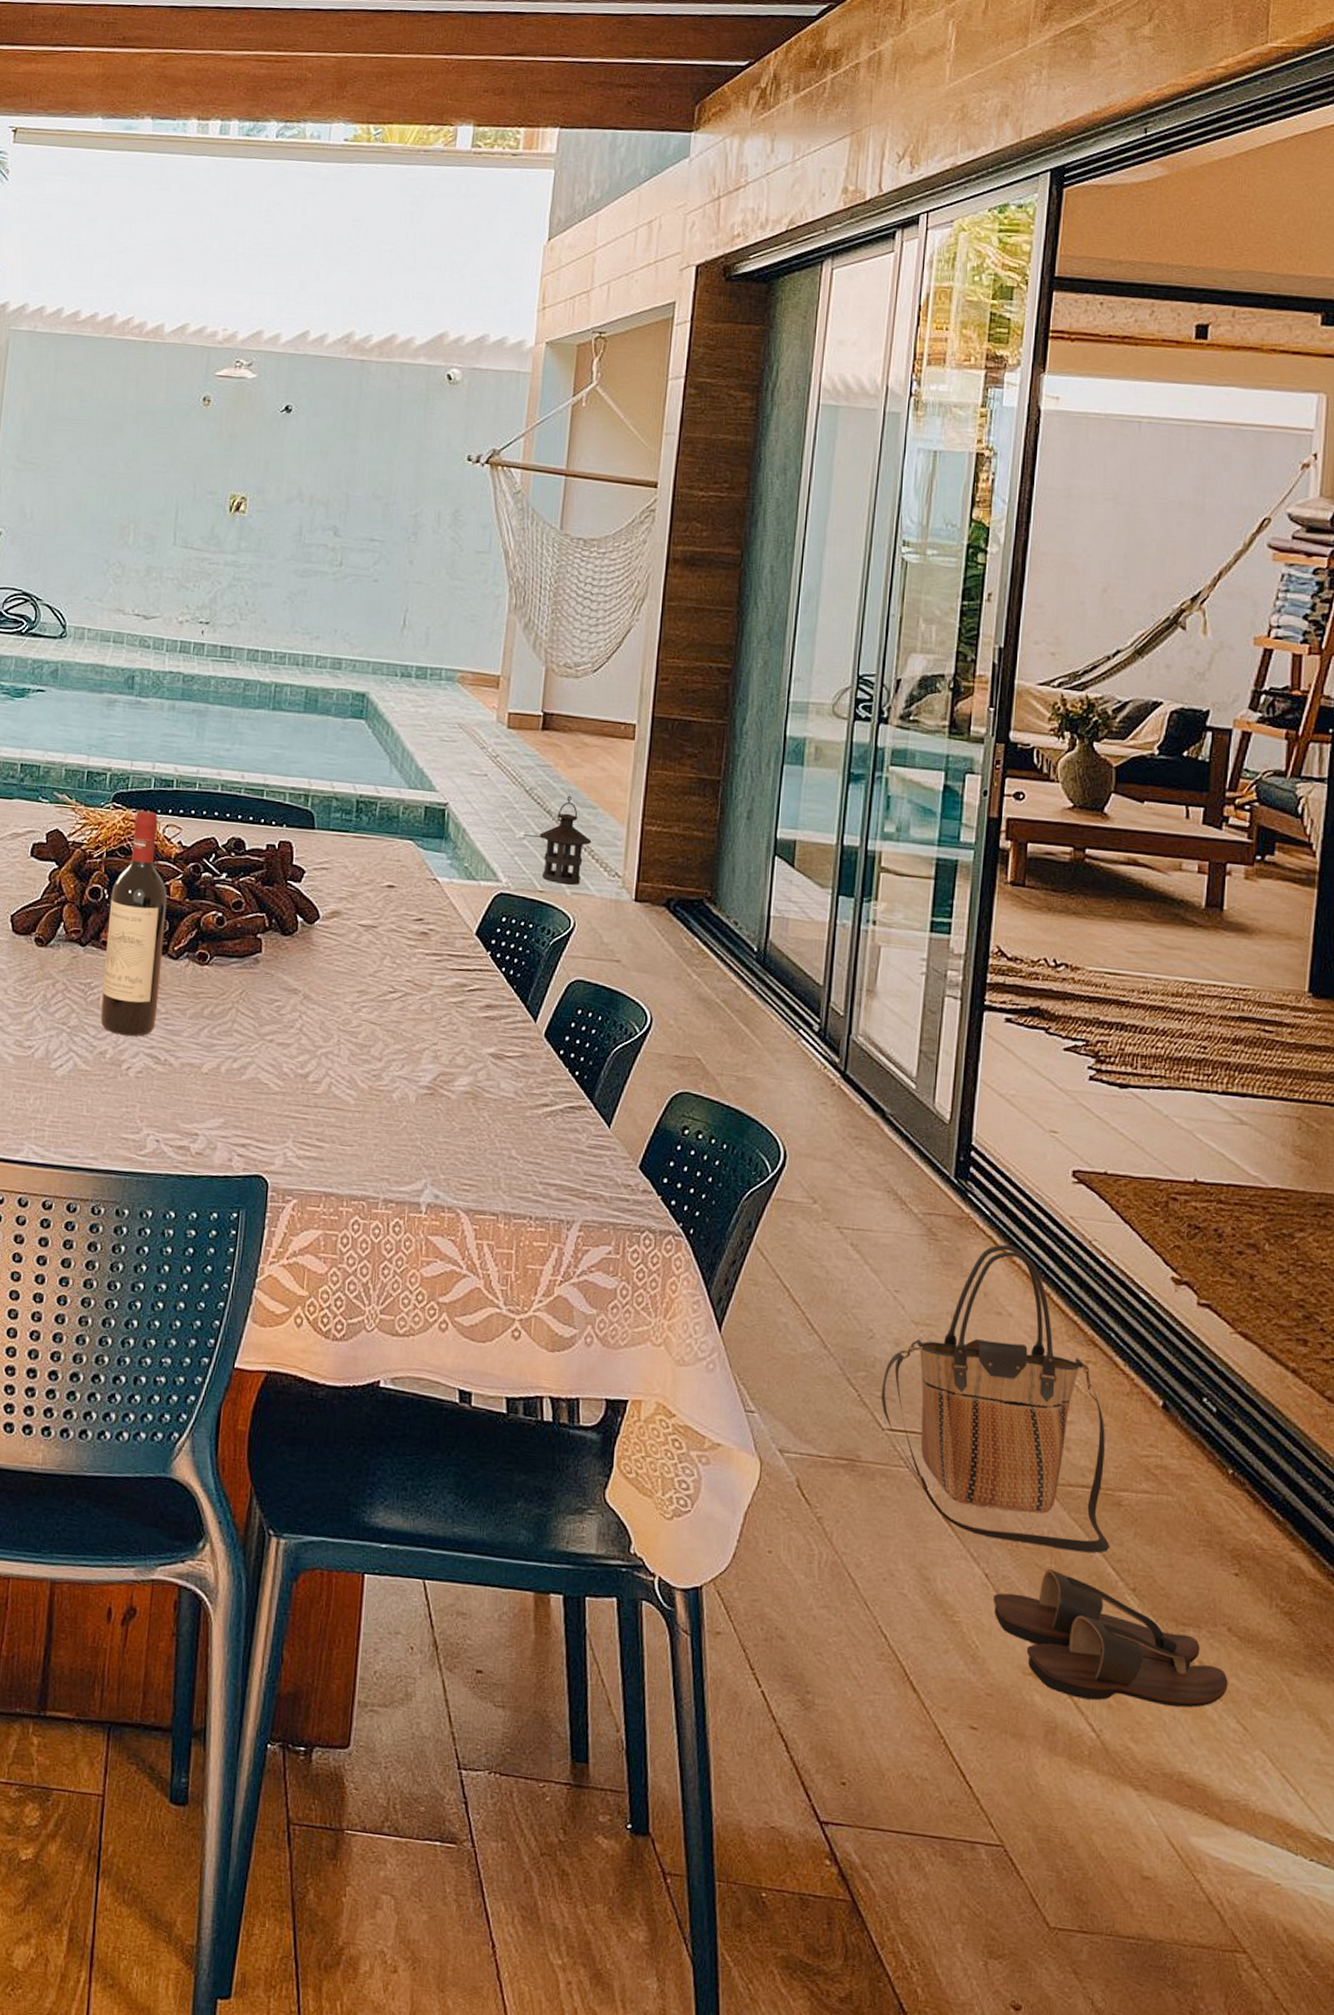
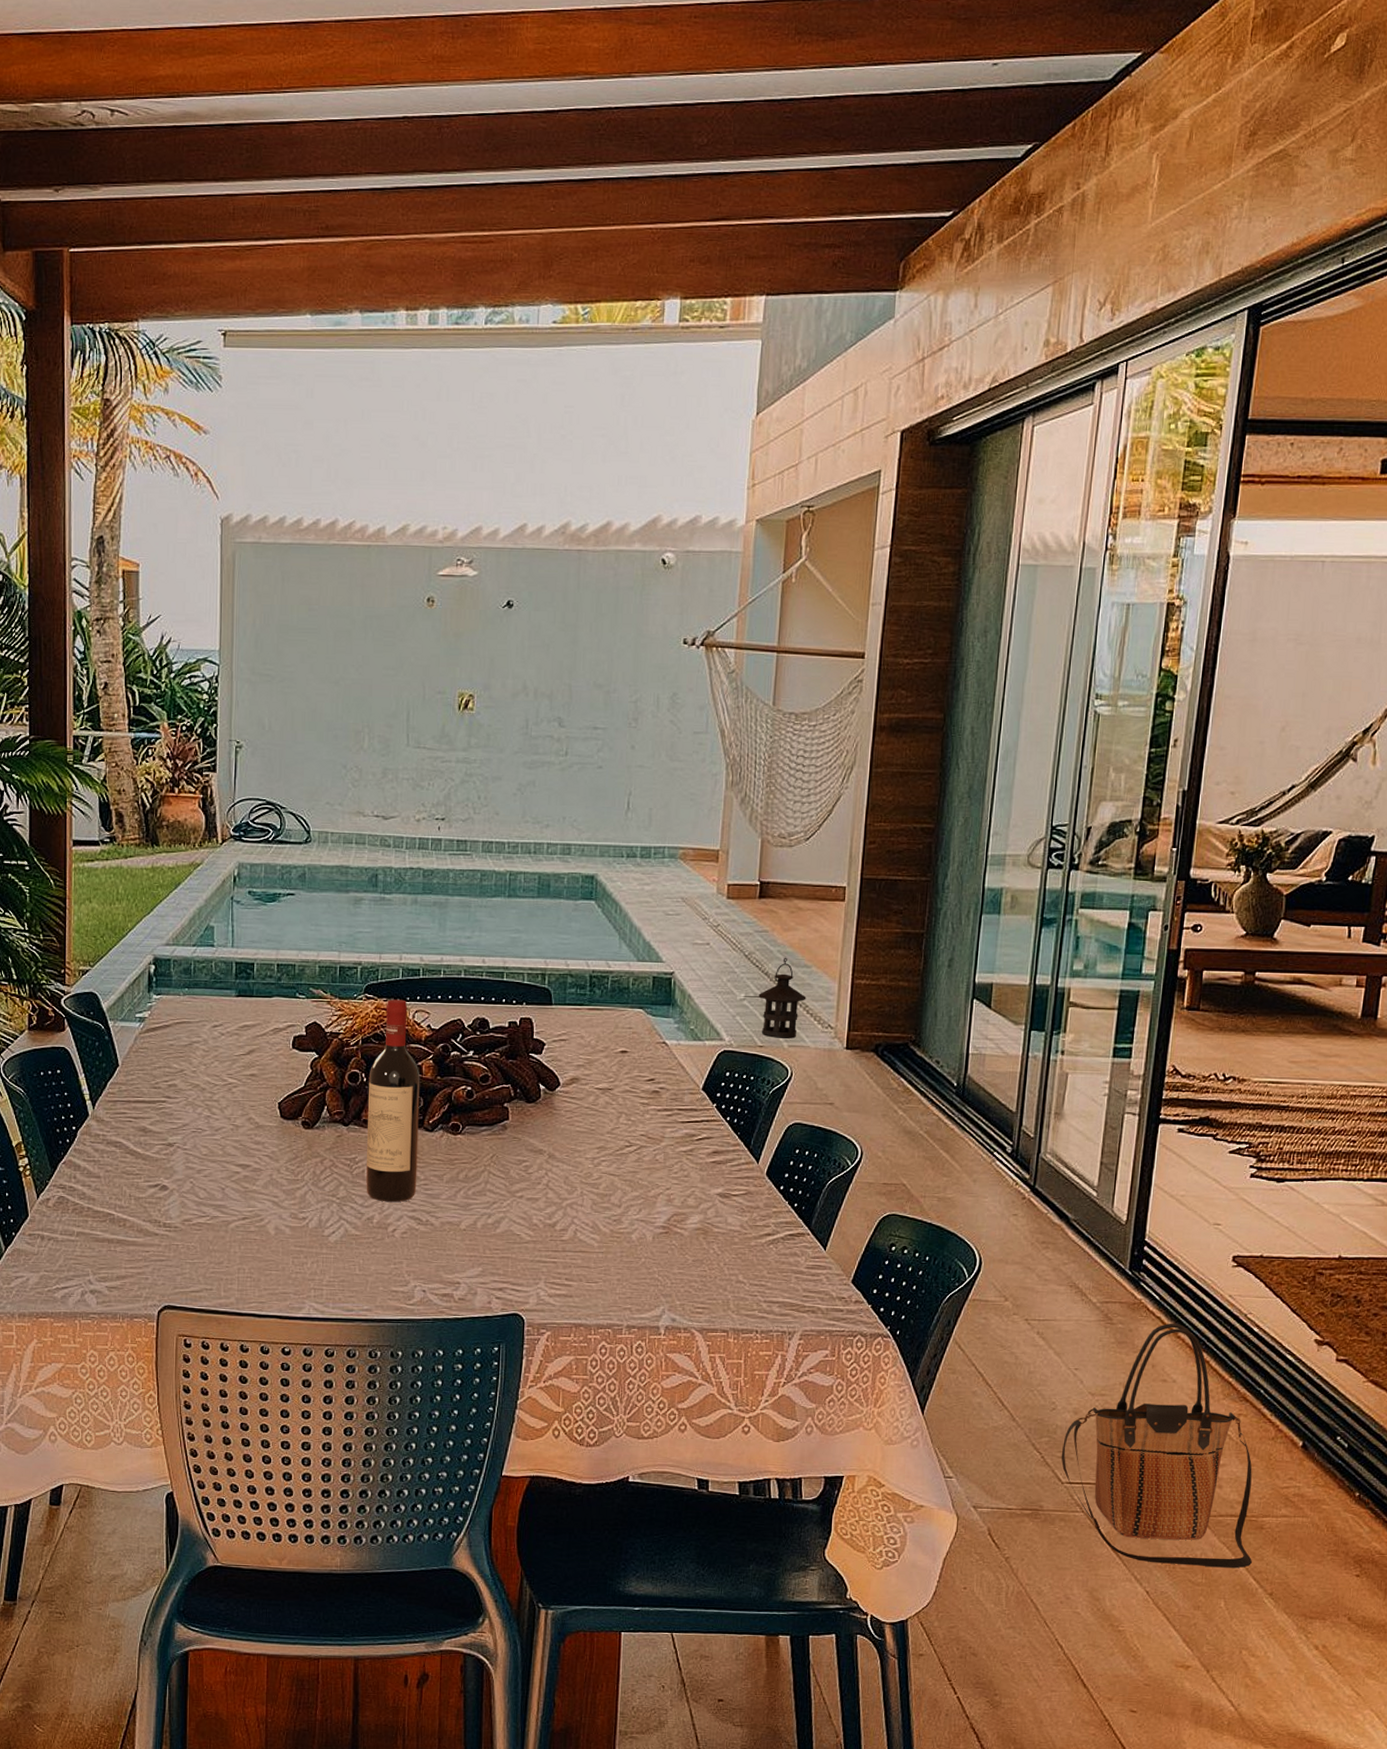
flip-flop: present [992,1569,1228,1708] -> none [1152,1584,1346,1682]

